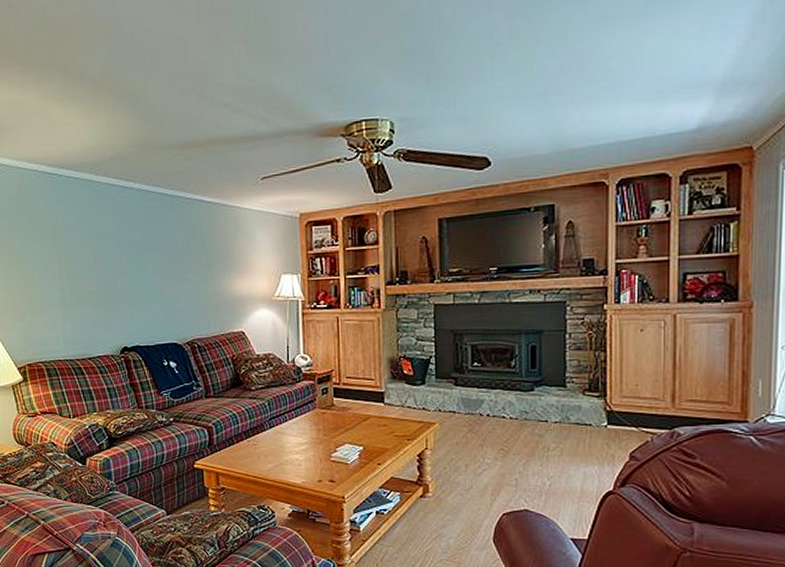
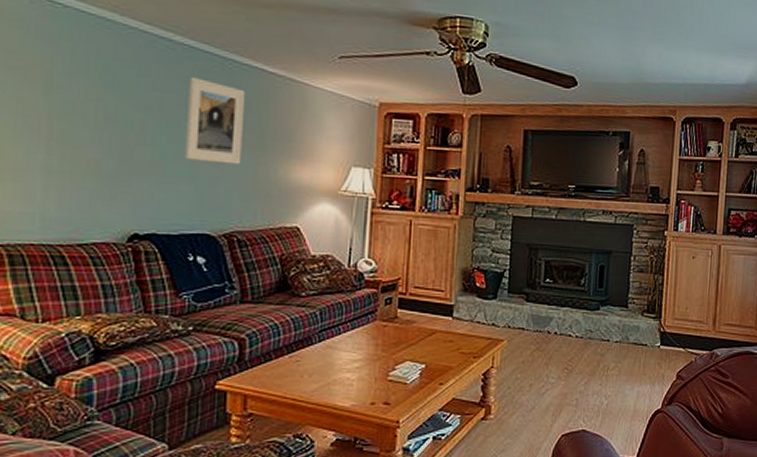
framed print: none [148,215,194,284] -> present [184,76,246,165]

